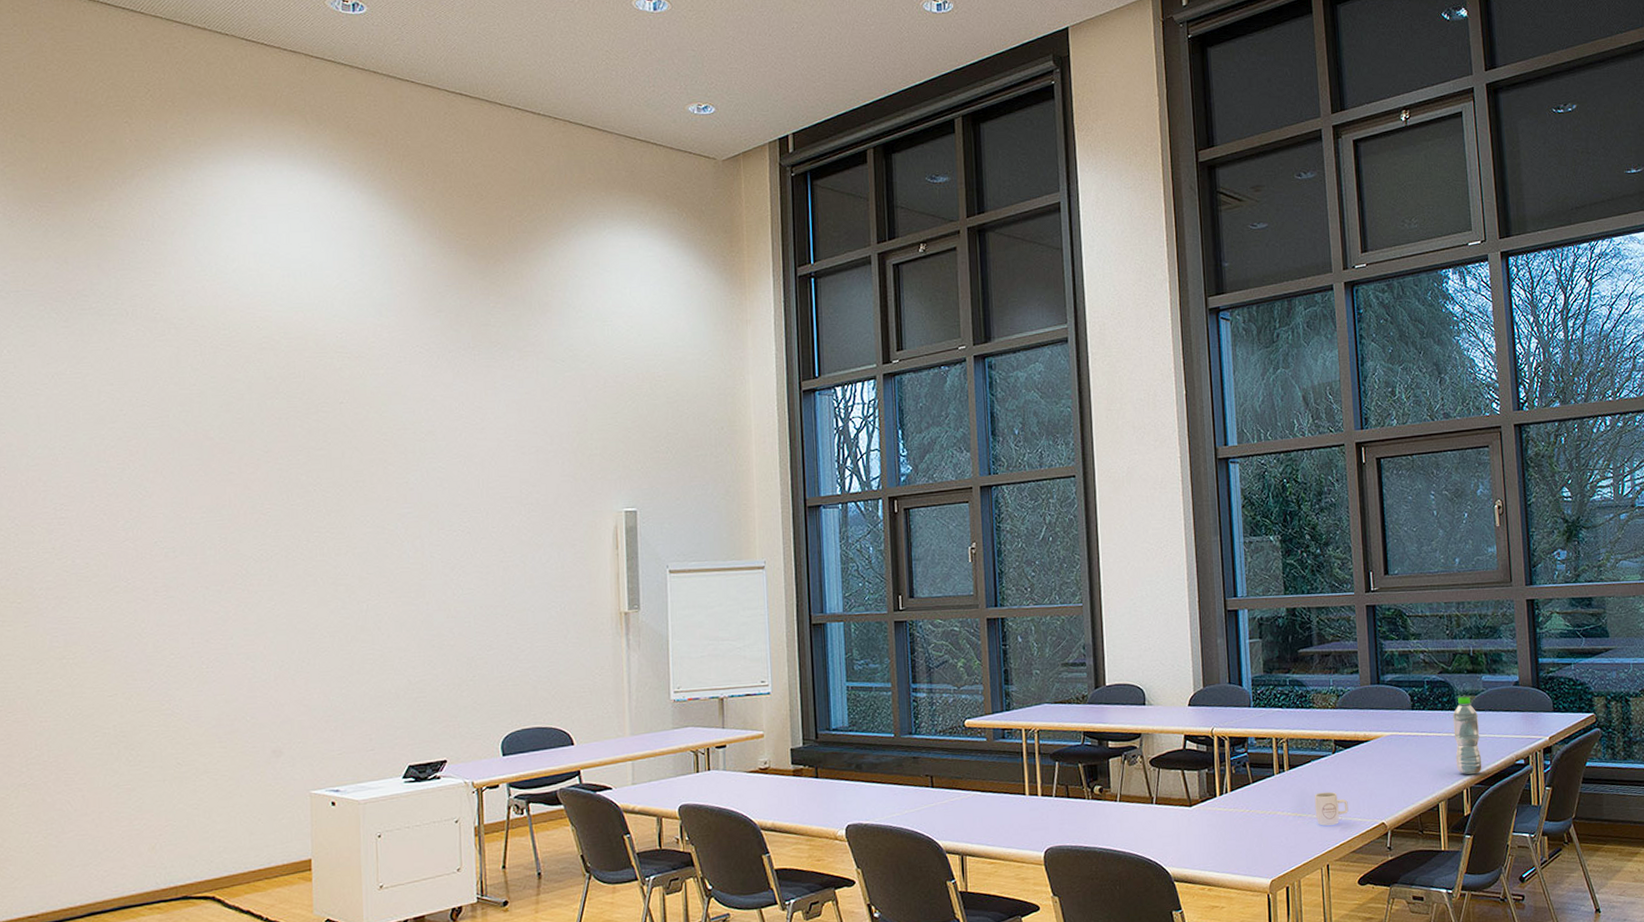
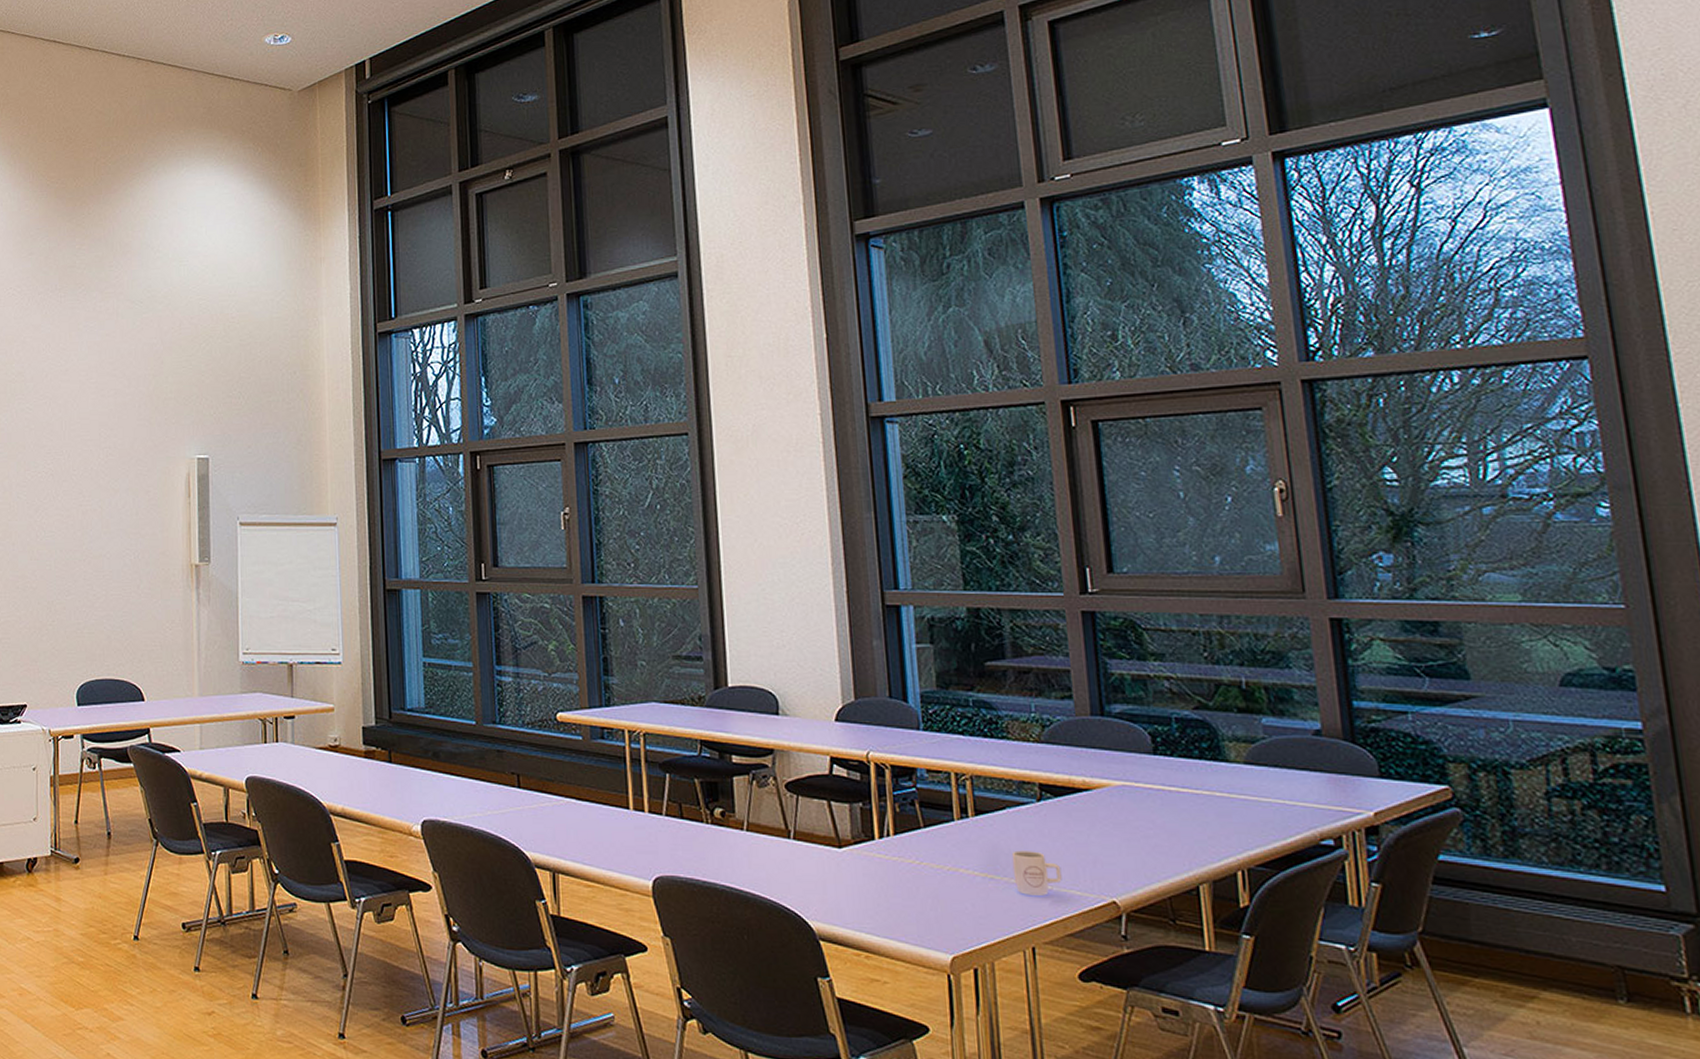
water bottle: present [1452,697,1482,775] -> none [1217,744,1266,852]

